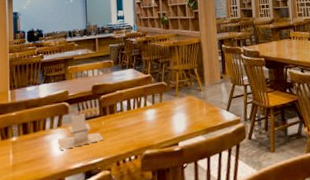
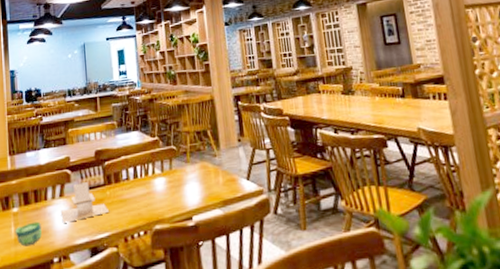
cup: none [13,149,39,172] -> present [14,221,42,247]

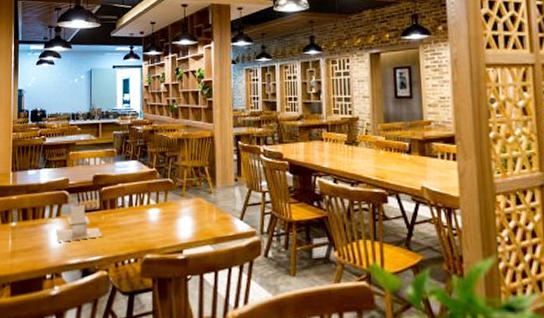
cup: present [14,221,42,247] -> none [12,237,37,260]

